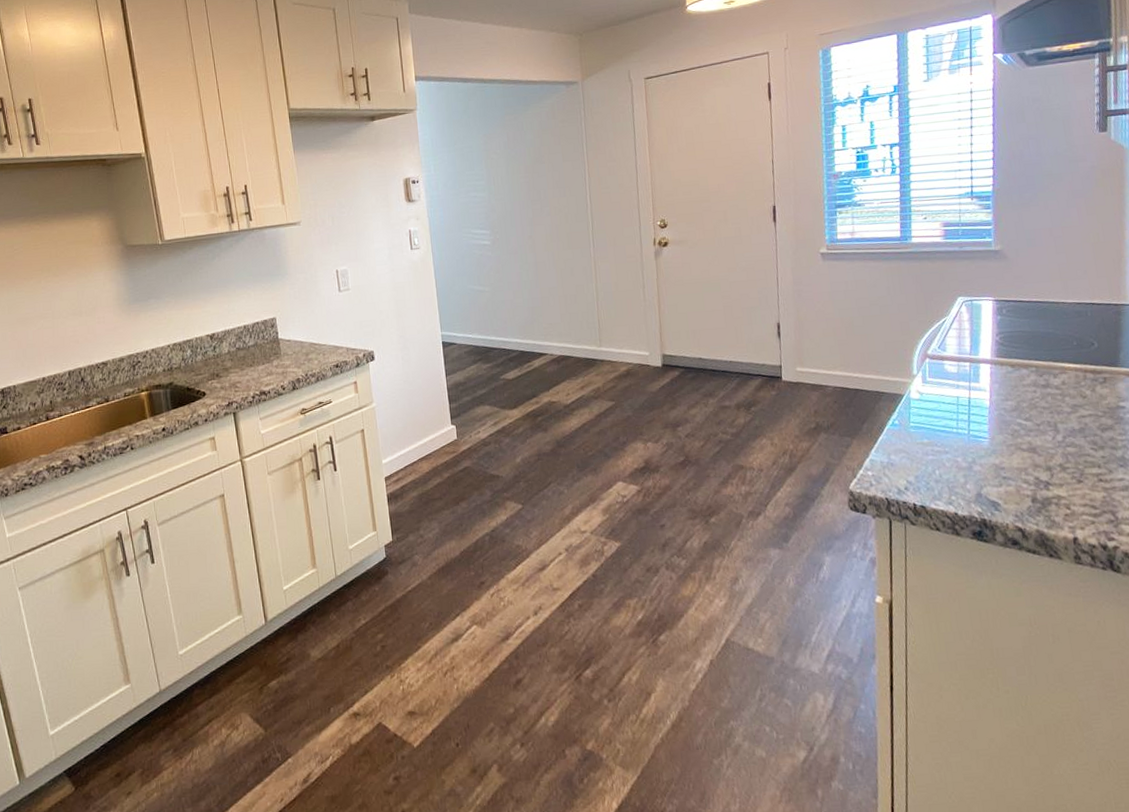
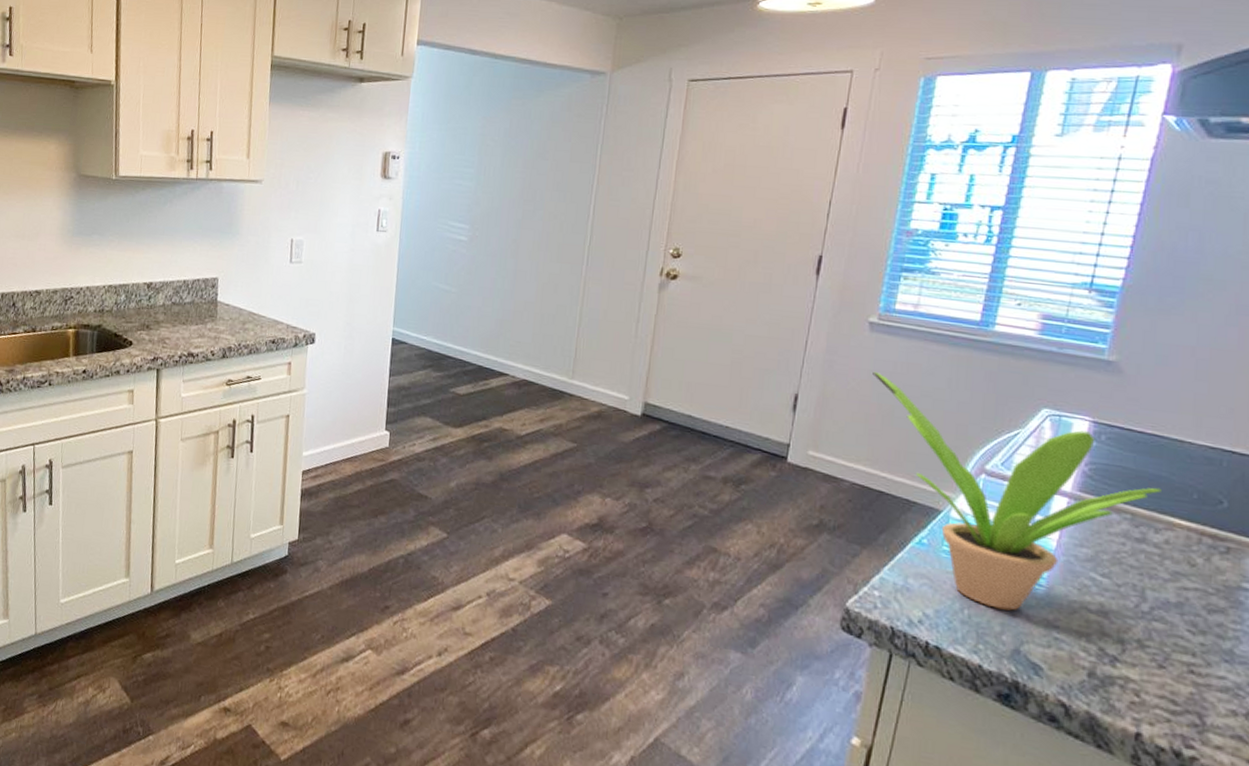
potted plant: none [831,292,1052,464] -> present [872,371,1161,611]

